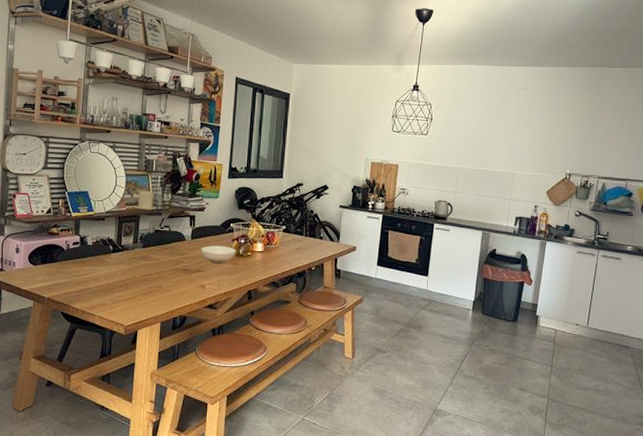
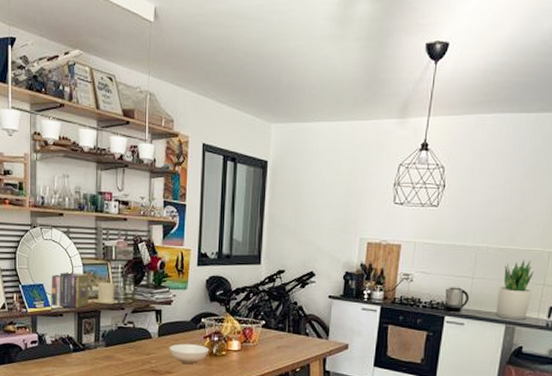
books: none [94,181,131,213] -> present [51,272,89,308]
planter: none [474,179,503,228] -> present [495,260,534,321]

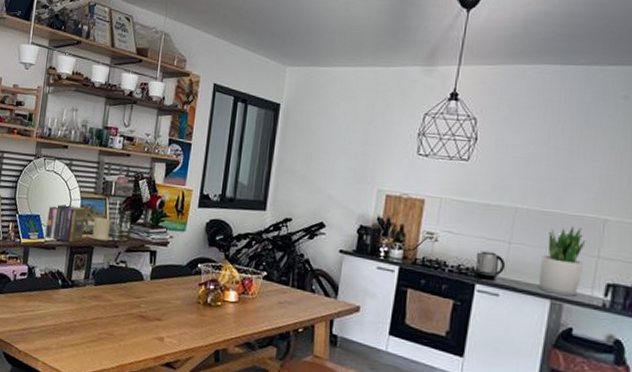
bowl: present [169,344,209,364] -> none [160,289,204,313]

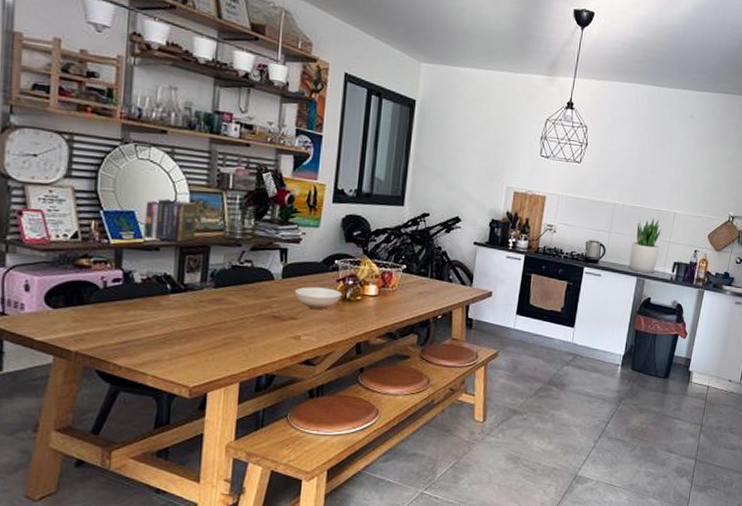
candle: present [87,217,113,242] -> none [201,213,234,241]
bowl: none [160,289,204,313] -> present [294,287,343,309]

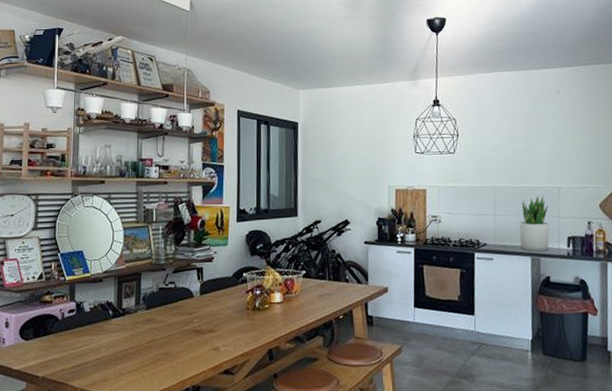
books: present [144,199,198,242] -> none [90,236,130,273]
bowl: present [294,287,343,309] -> none [211,300,252,320]
kettle: present [583,239,607,265] -> none [471,225,495,249]

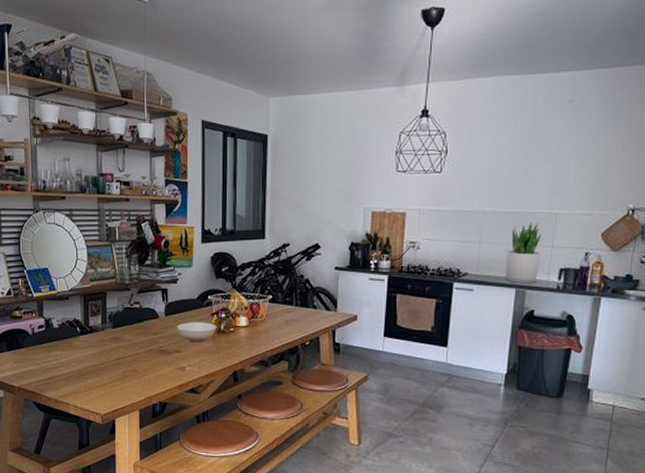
bowl: none [211,300,252,320] -> present [176,322,217,342]

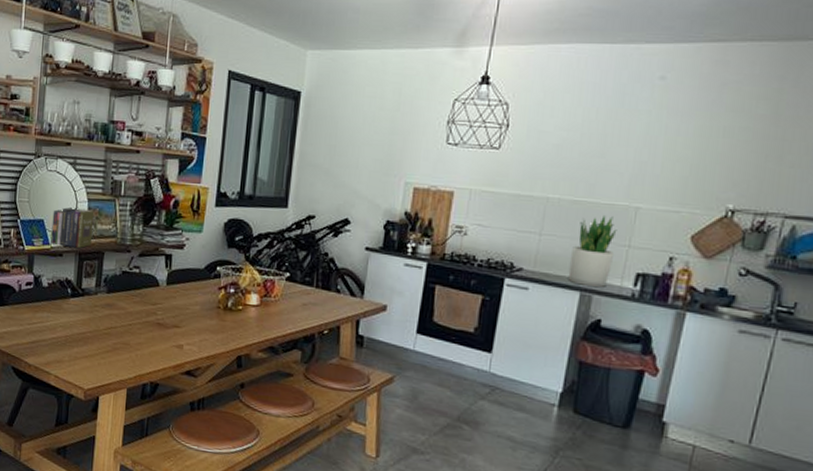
books: none [56,255,94,290] -> present [51,207,95,248]
bowl: present [176,322,217,342] -> none [178,294,224,318]

